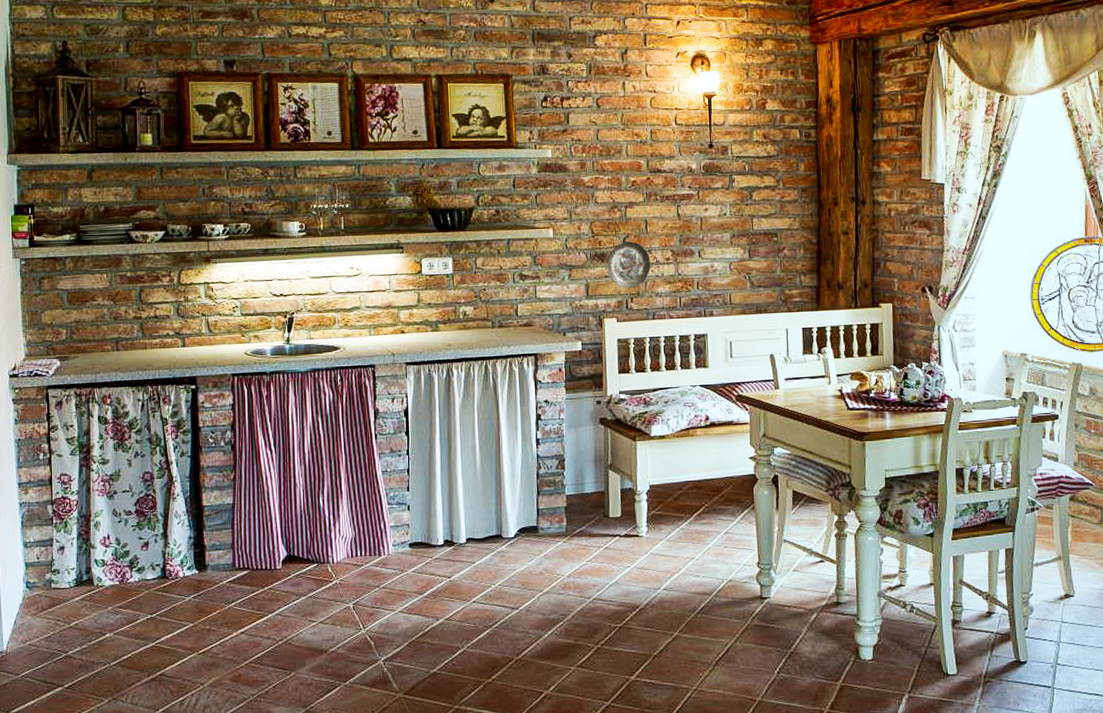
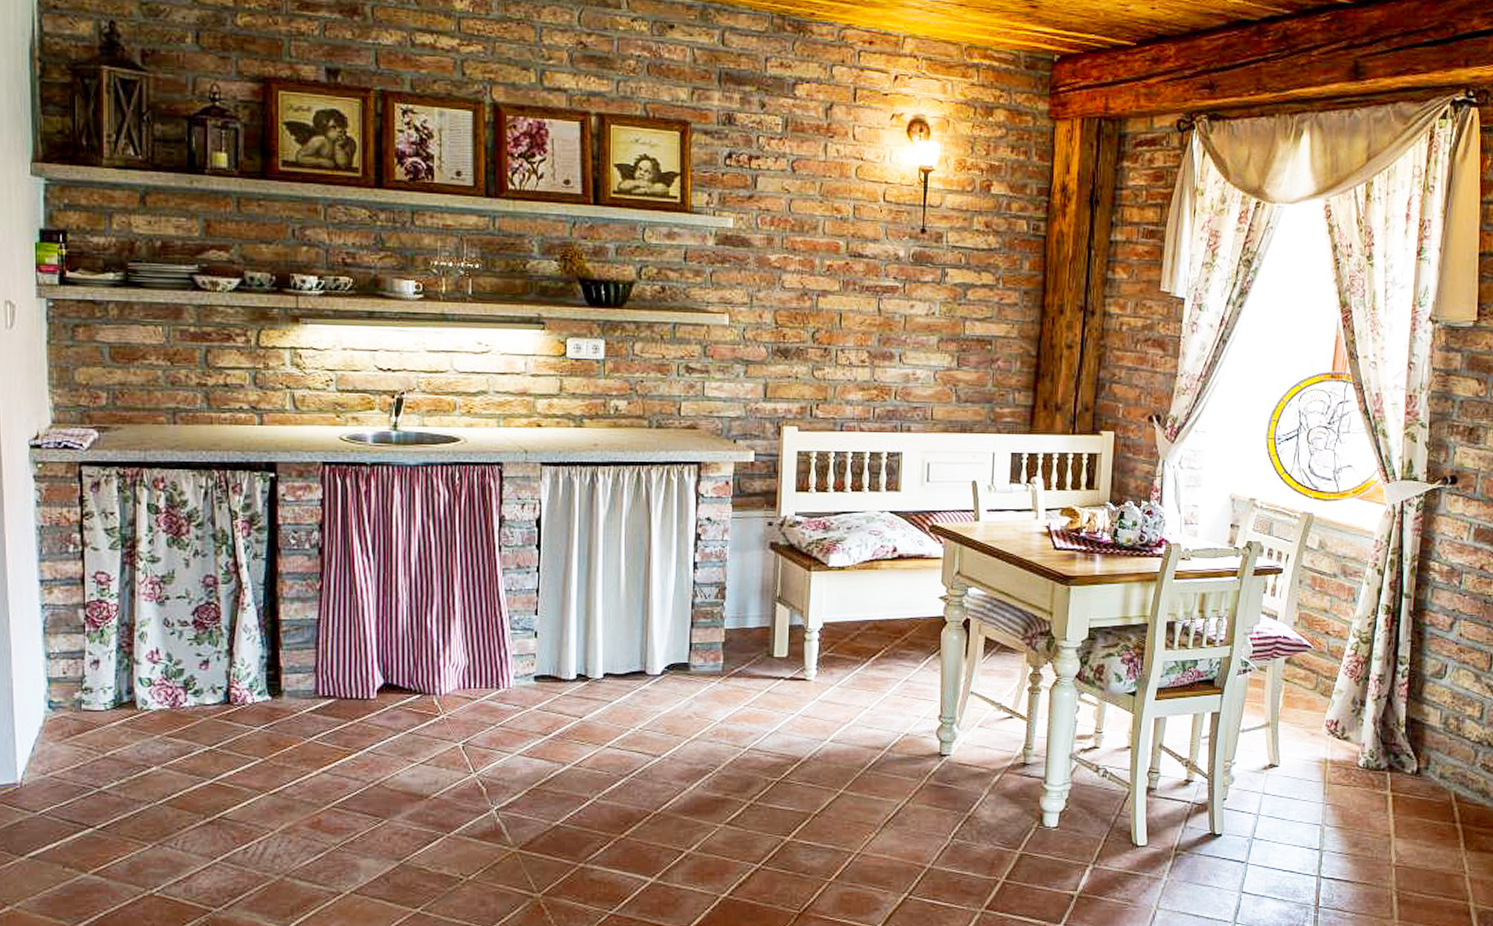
decorative plate: present [607,240,651,288] -> none [791,336,842,392]

